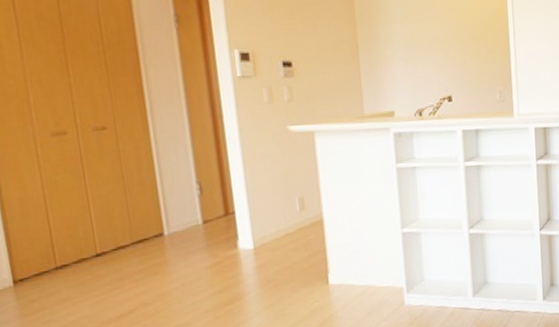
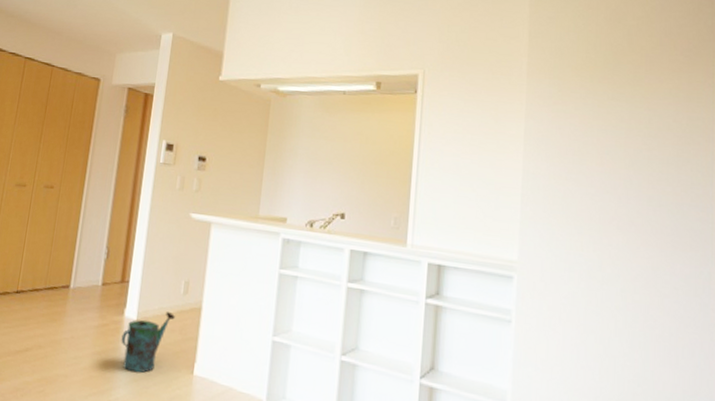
watering can: none [241,232,298,301] -> present [121,312,176,374]

